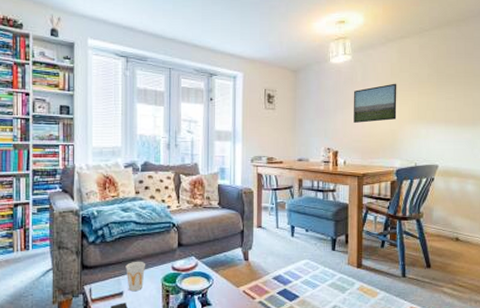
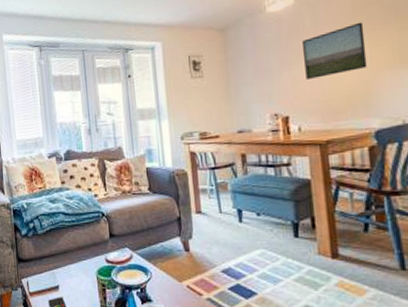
cup: present [125,261,146,292] -> none [59,253,79,286]

